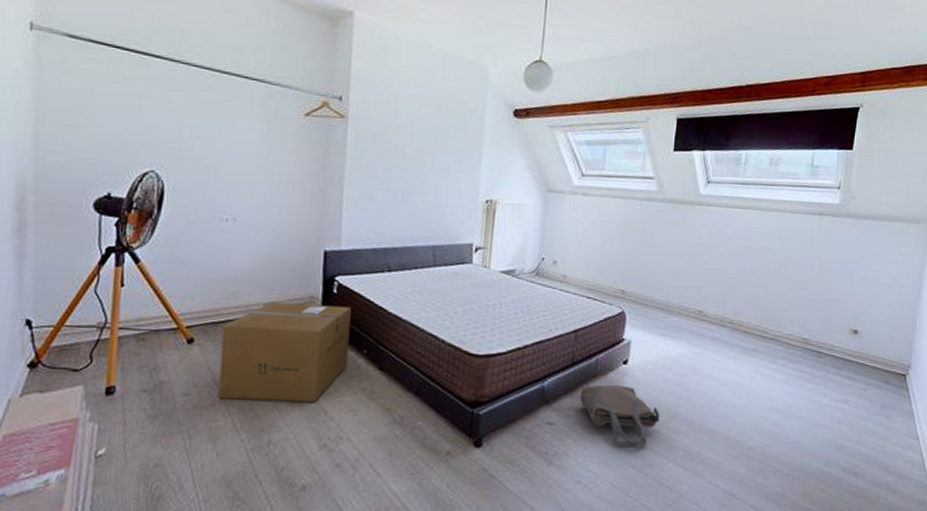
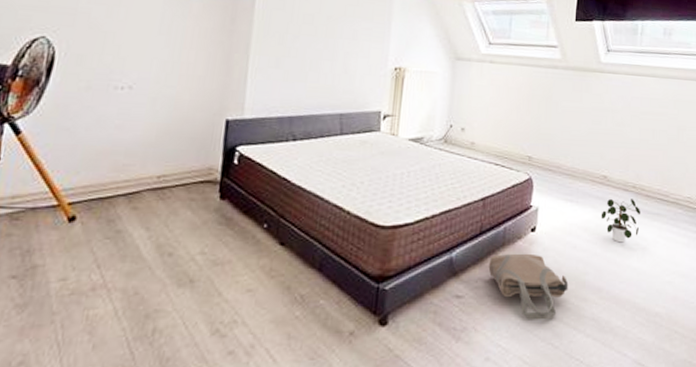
box: present [218,302,352,404] -> none [99,174,253,285]
potted plant: none [695,334,737,378] -> present [601,199,640,243]

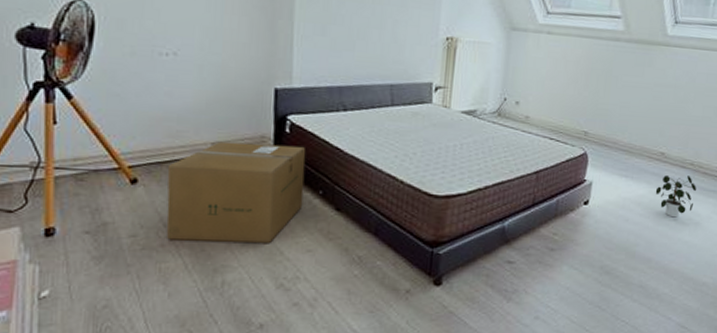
box: none [99,174,253,285] -> present [166,141,306,244]
tote bag: present [488,253,569,320] -> none [540,224,619,286]

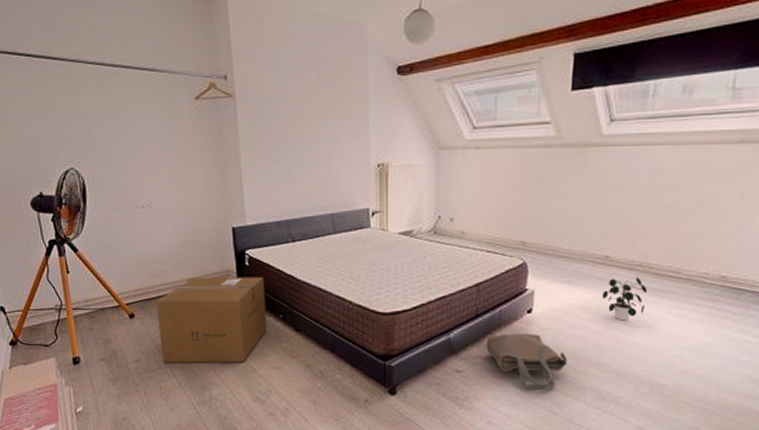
tote bag: none [540,224,619,286] -> present [486,333,568,391]

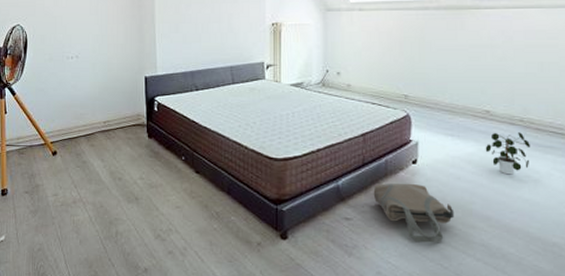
box: present [156,276,267,364] -> none [76,120,171,202]

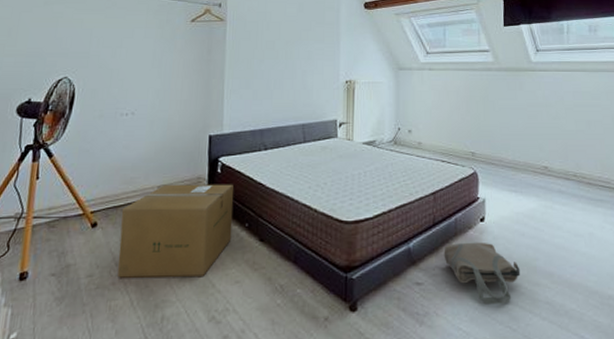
box: none [76,120,171,202] -> present [117,184,234,278]
potted plant: present [485,132,530,175] -> none [545,187,584,229]

